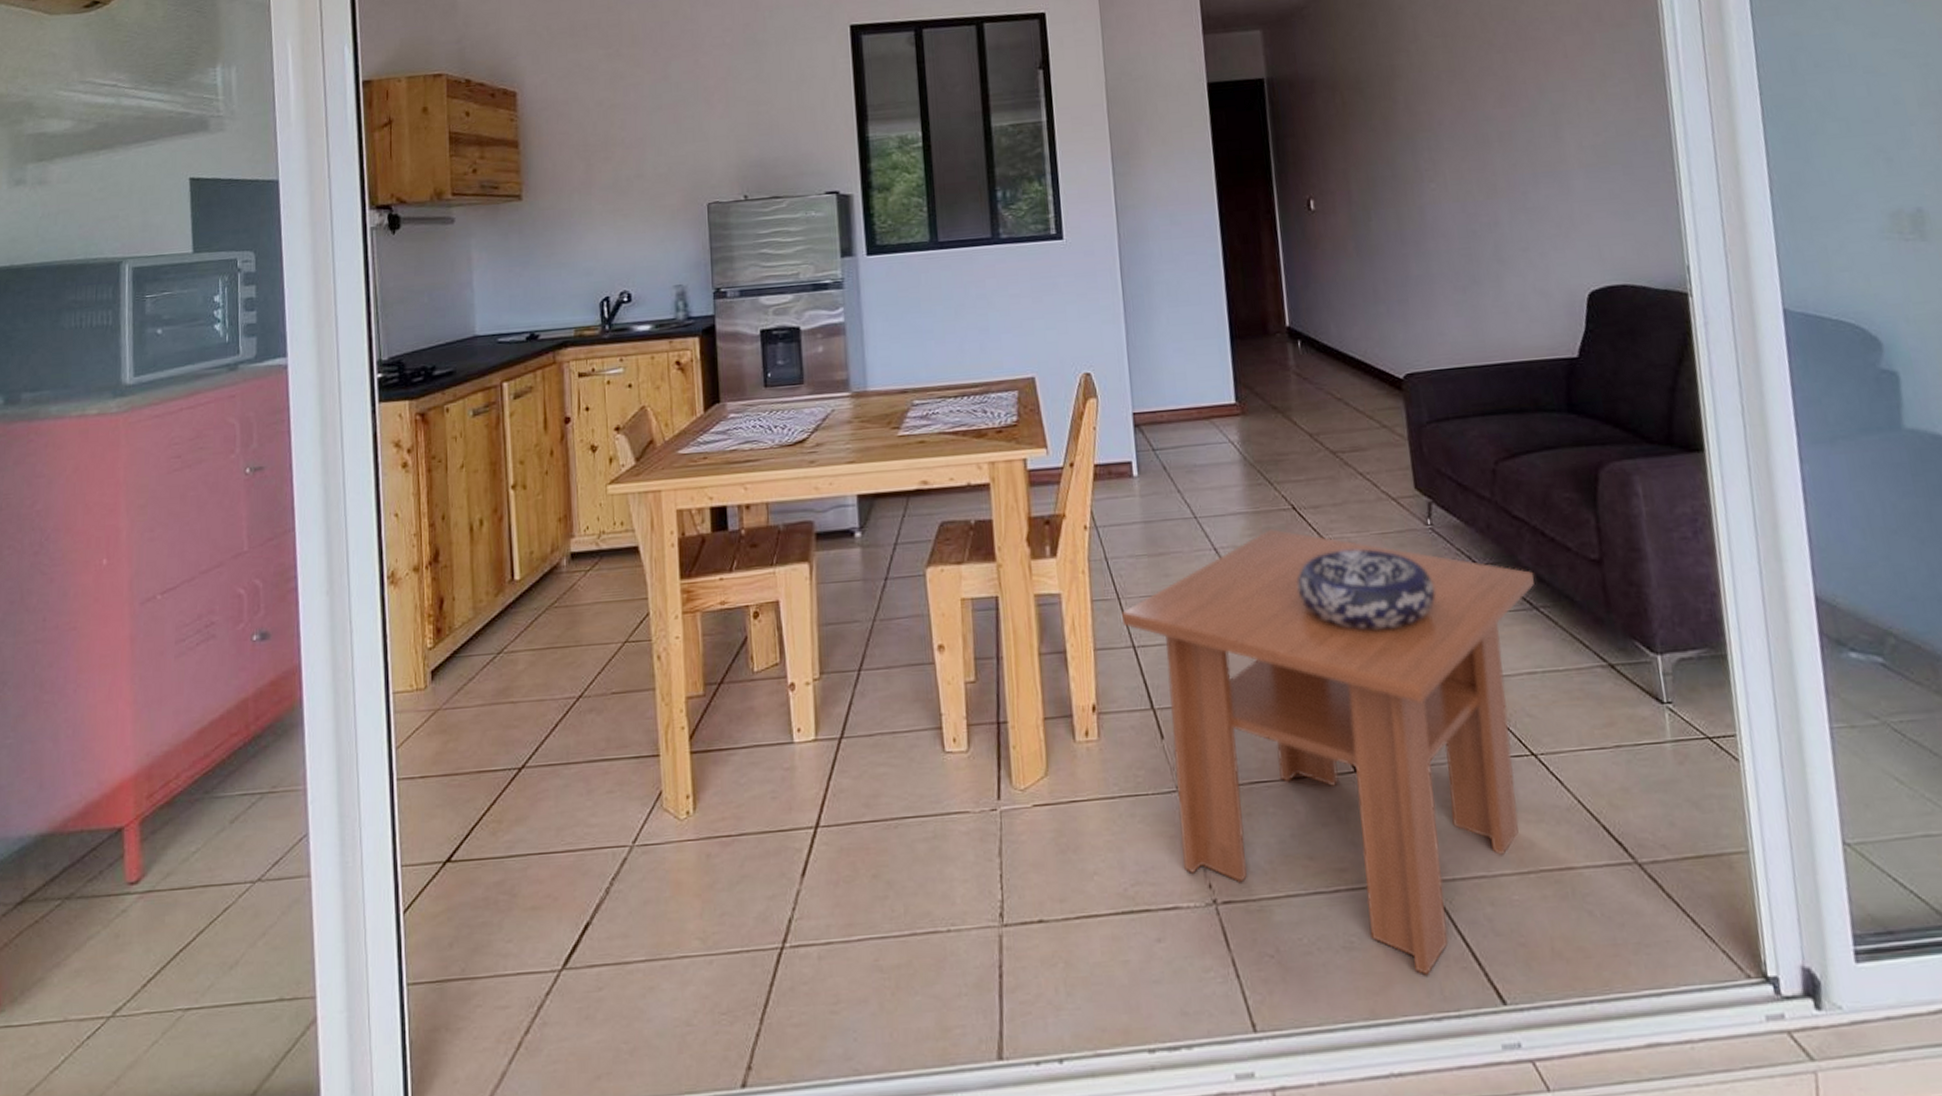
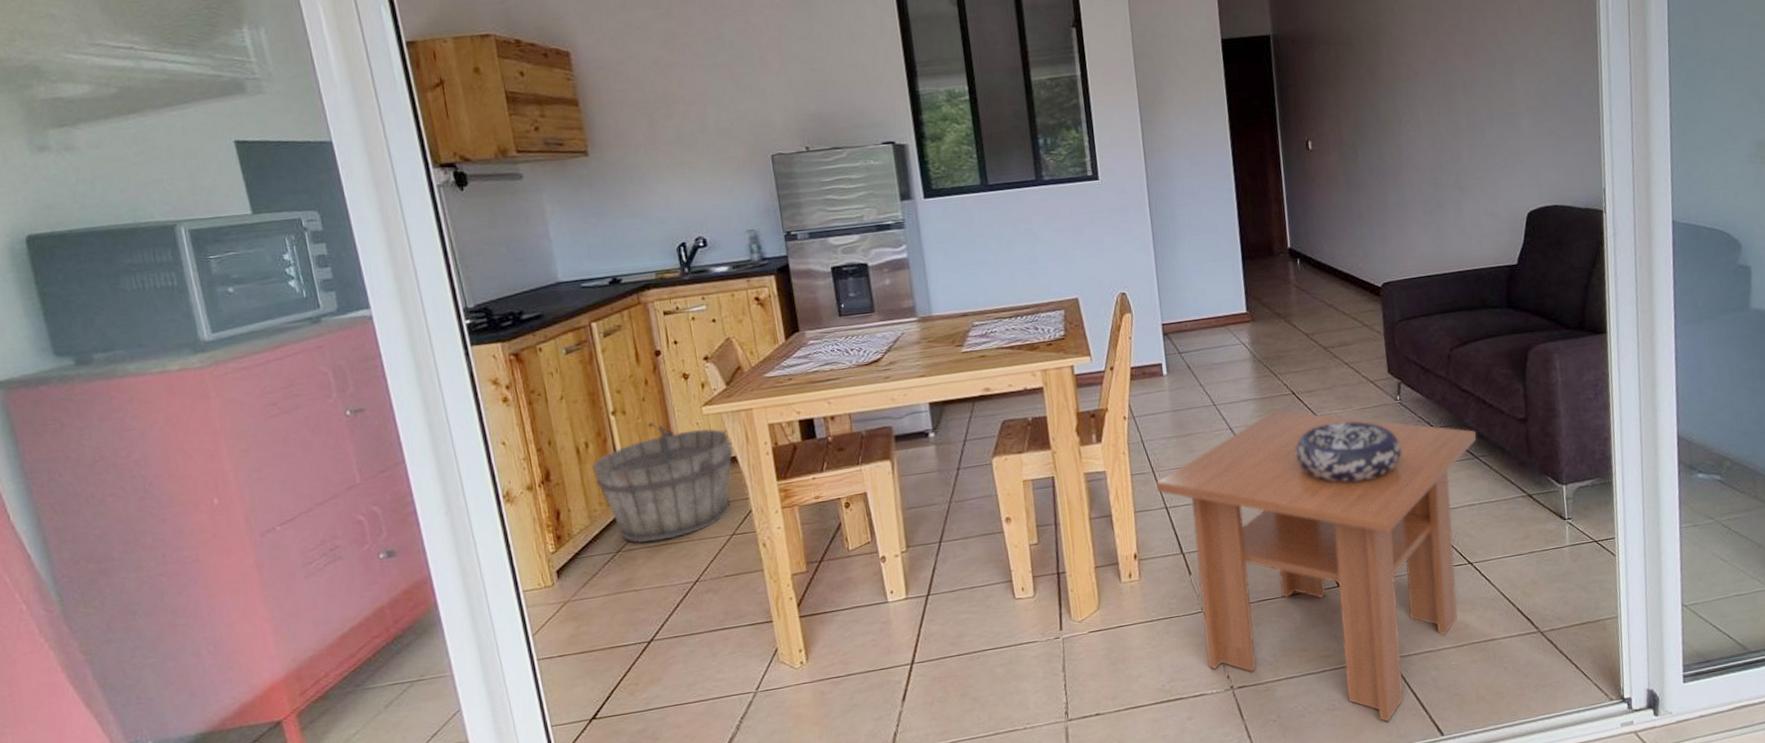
wooden bucket: none [483,499,636,645] -> present [591,422,734,544]

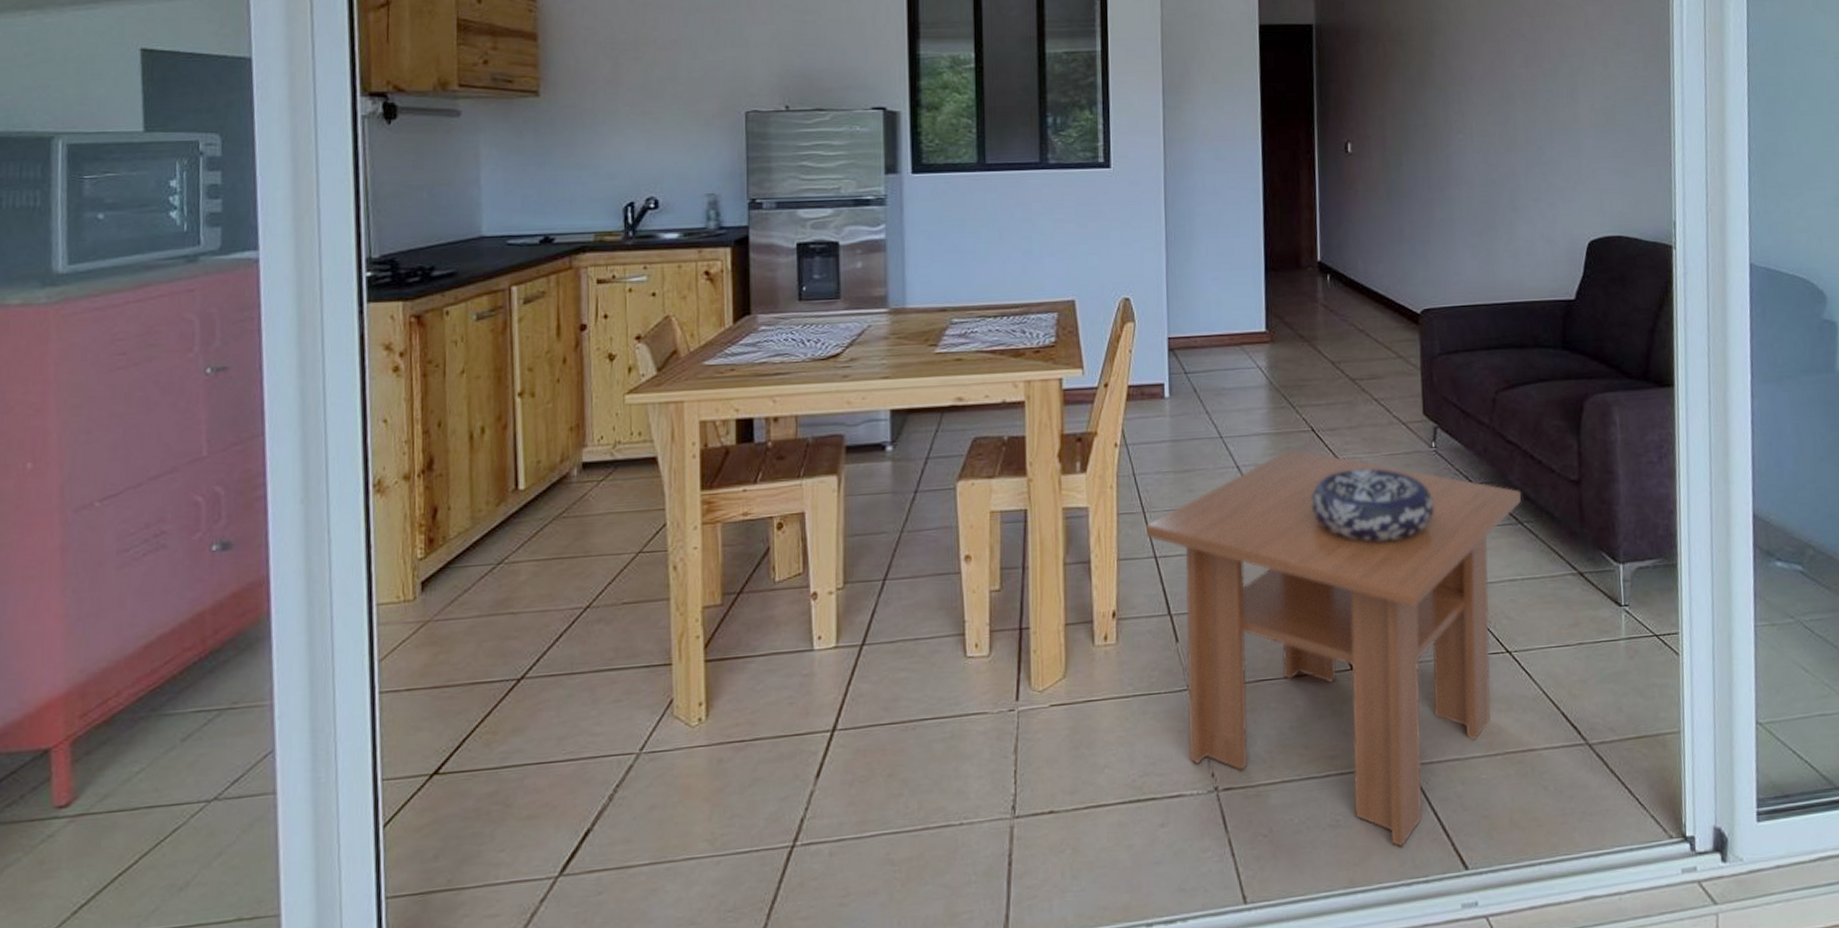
wooden bucket: present [591,422,734,544] -> none [484,408,654,555]

